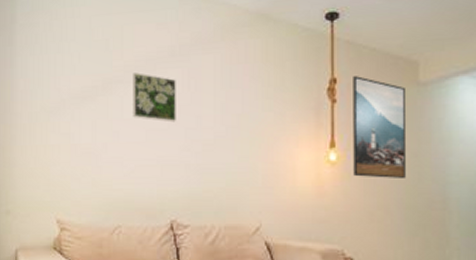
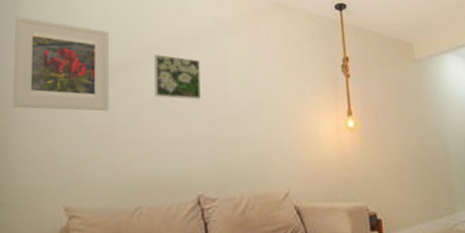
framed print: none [13,32,93,130] -> present [12,16,110,111]
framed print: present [353,76,405,178] -> none [362,55,413,140]

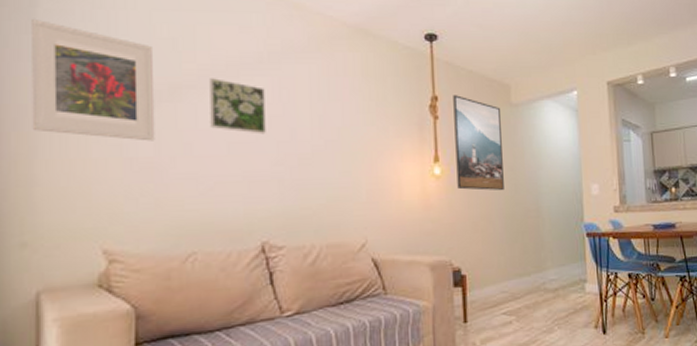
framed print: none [362,55,413,140] -> present [453,95,504,191]

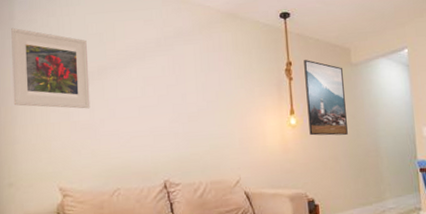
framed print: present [210,78,266,134] -> none [125,60,165,100]

